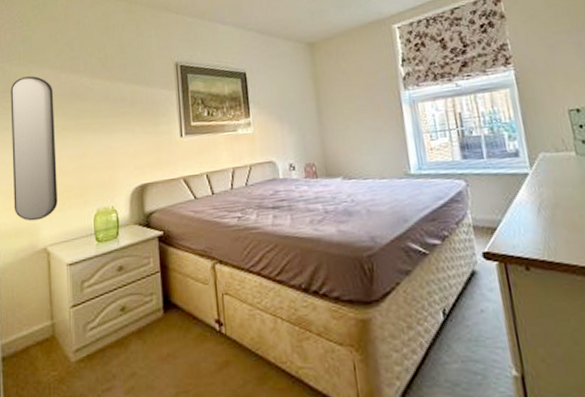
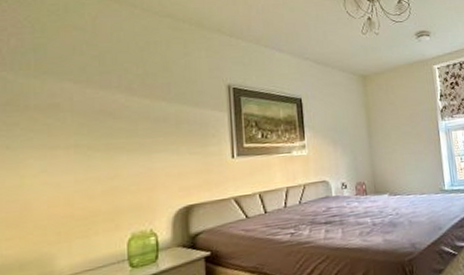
home mirror: present [10,76,58,221] -> none [15,89,80,251]

